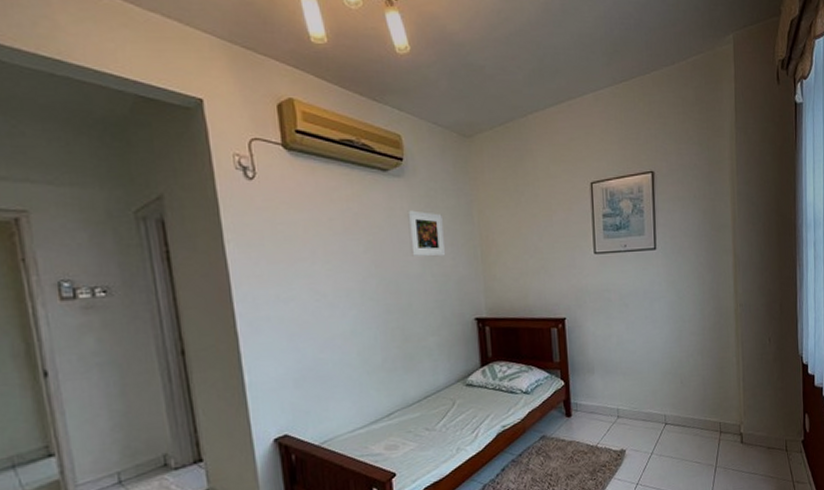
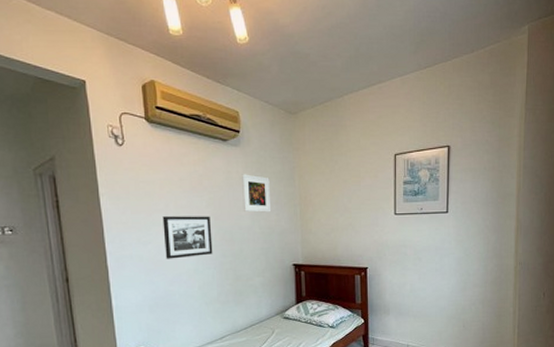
picture frame: none [308,263,374,319] -> present [162,216,213,259]

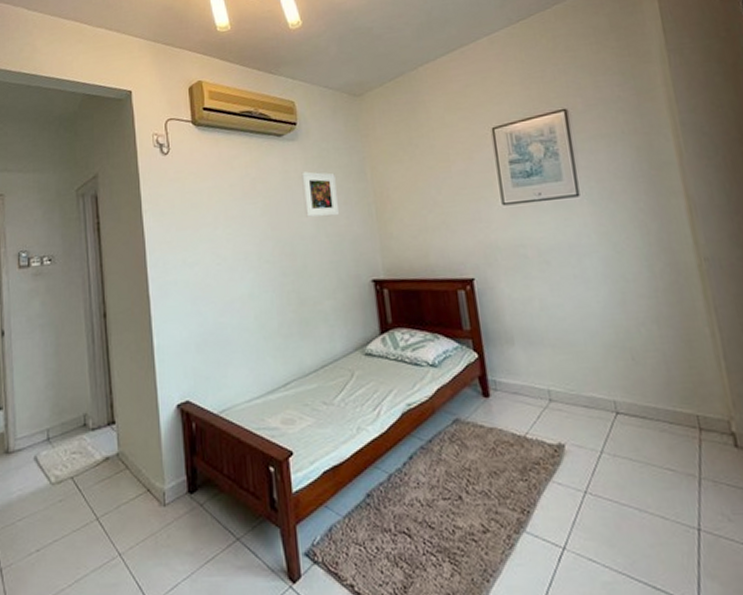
picture frame: present [162,216,213,259] -> none [211,226,271,283]

